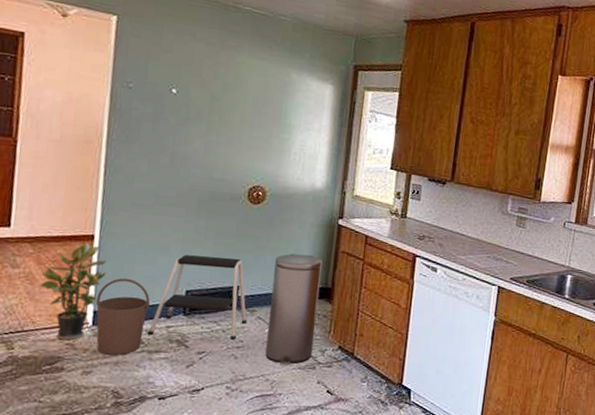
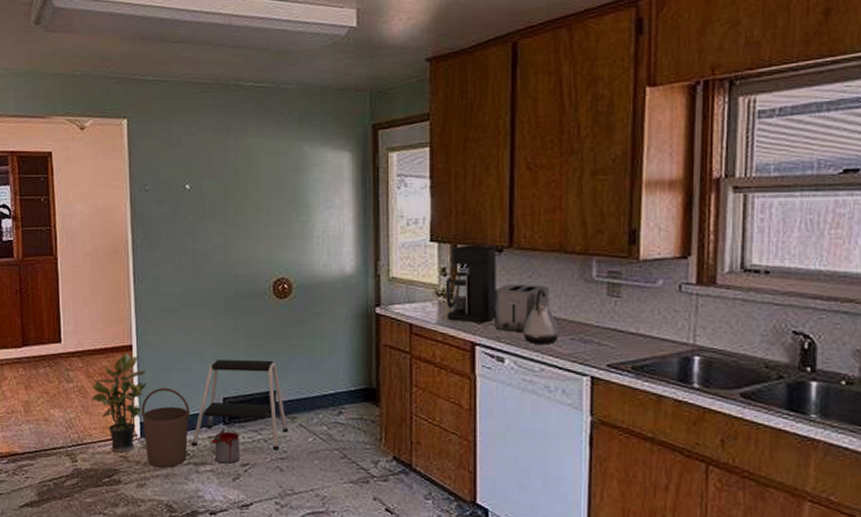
paint can: none [169,319,198,352] -> present [212,428,239,464]
pedal bin: present [265,253,322,365] -> none [311,351,364,479]
coffee maker: none [396,175,441,240] -> present [445,245,496,323]
toaster: none [433,210,476,250] -> present [494,284,549,333]
kettle: none [453,216,480,260] -> present [522,289,559,345]

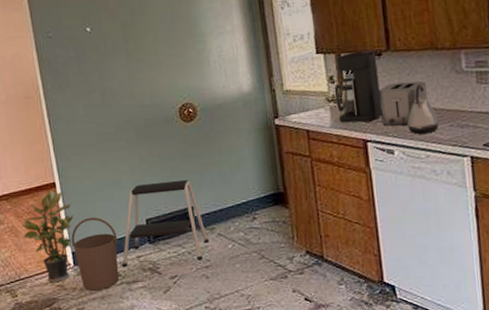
paint can: present [212,428,239,464] -> none [140,247,168,279]

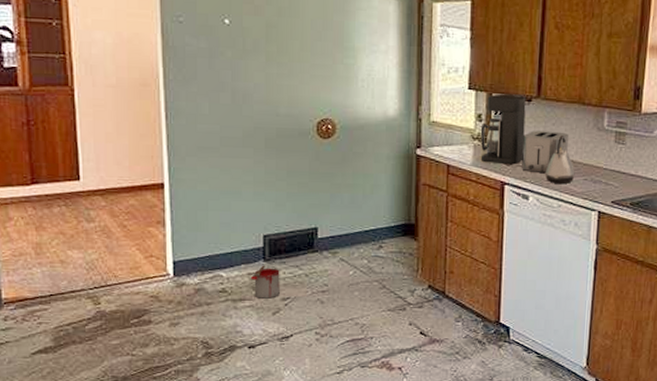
potted plant: present [23,190,74,283] -> none [118,191,180,293]
bucket: present [71,217,119,291] -> none [175,226,228,305]
step stool: present [121,179,210,268] -> none [229,198,330,284]
paint can: none [140,247,168,279] -> present [251,265,280,299]

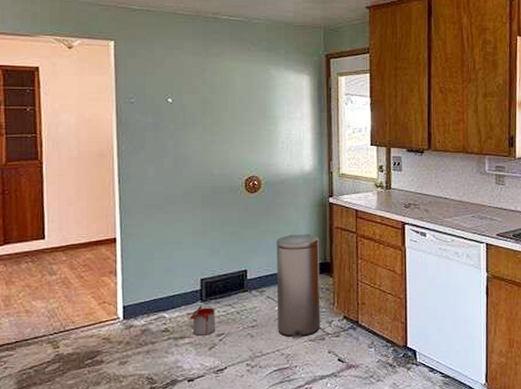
pedal bin: none [351,189,403,308] -> present [277,234,320,339]
coffee maker: present [480,94,526,165] -> none [382,148,420,207]
toaster: present [522,131,569,174] -> none [418,177,456,214]
kettle: present [545,136,575,185] -> none [438,180,464,222]

